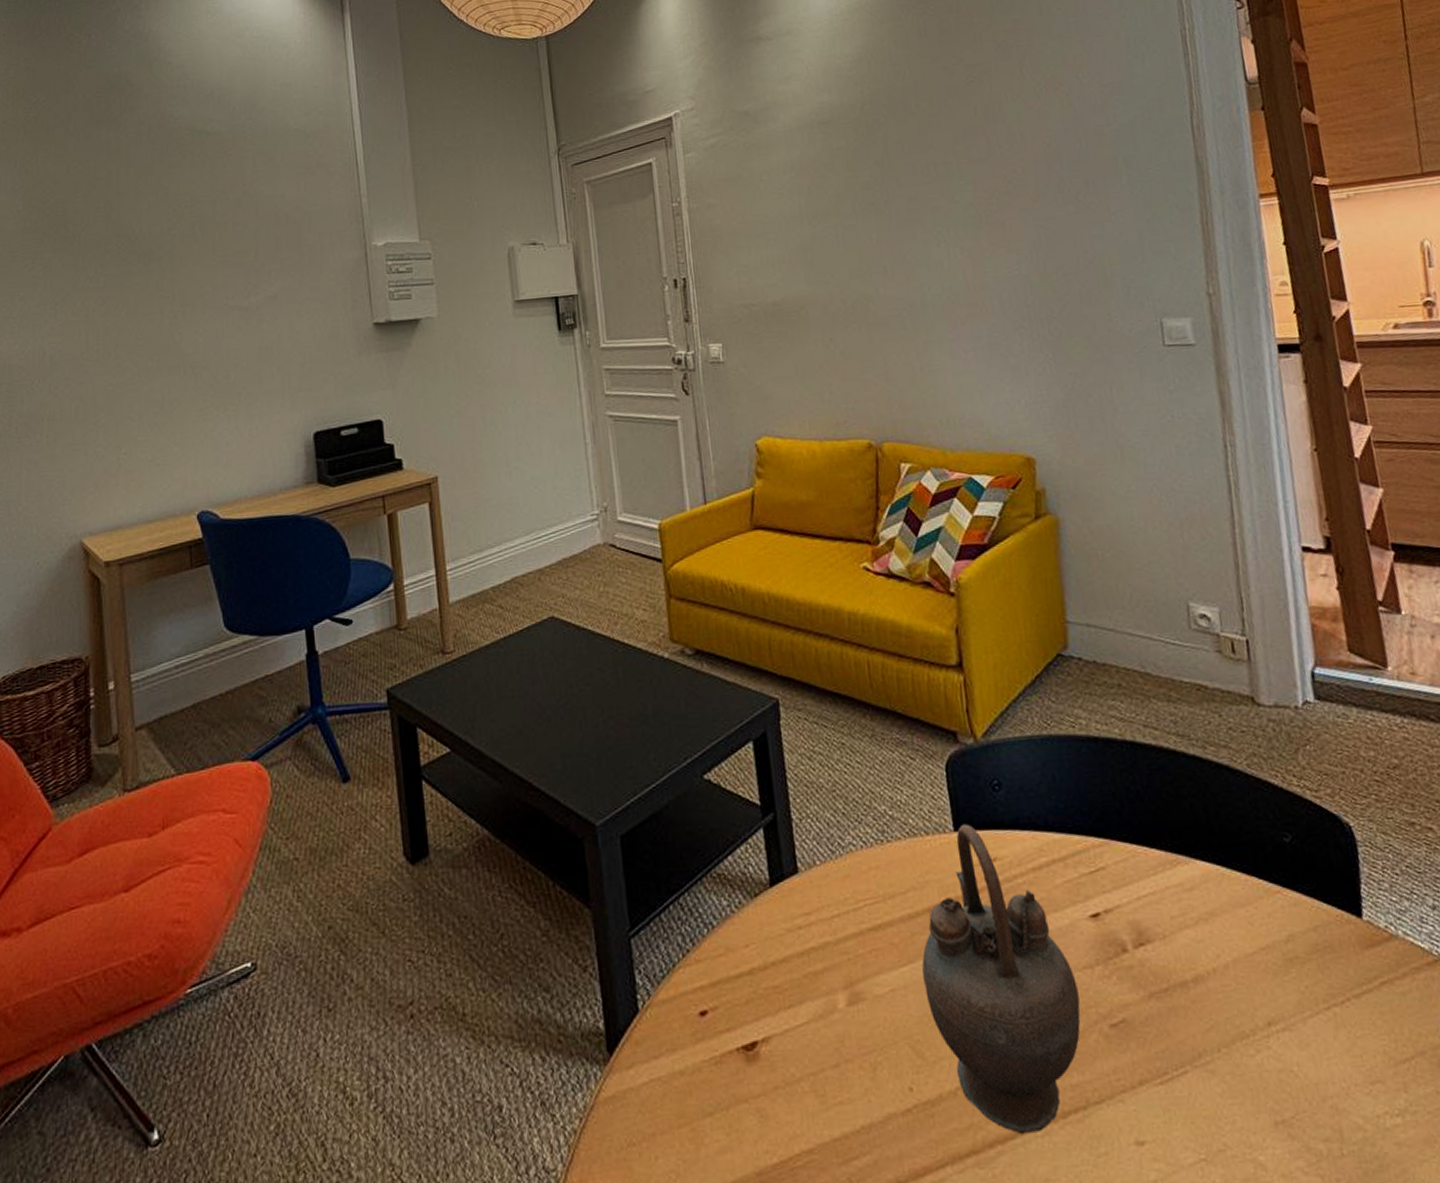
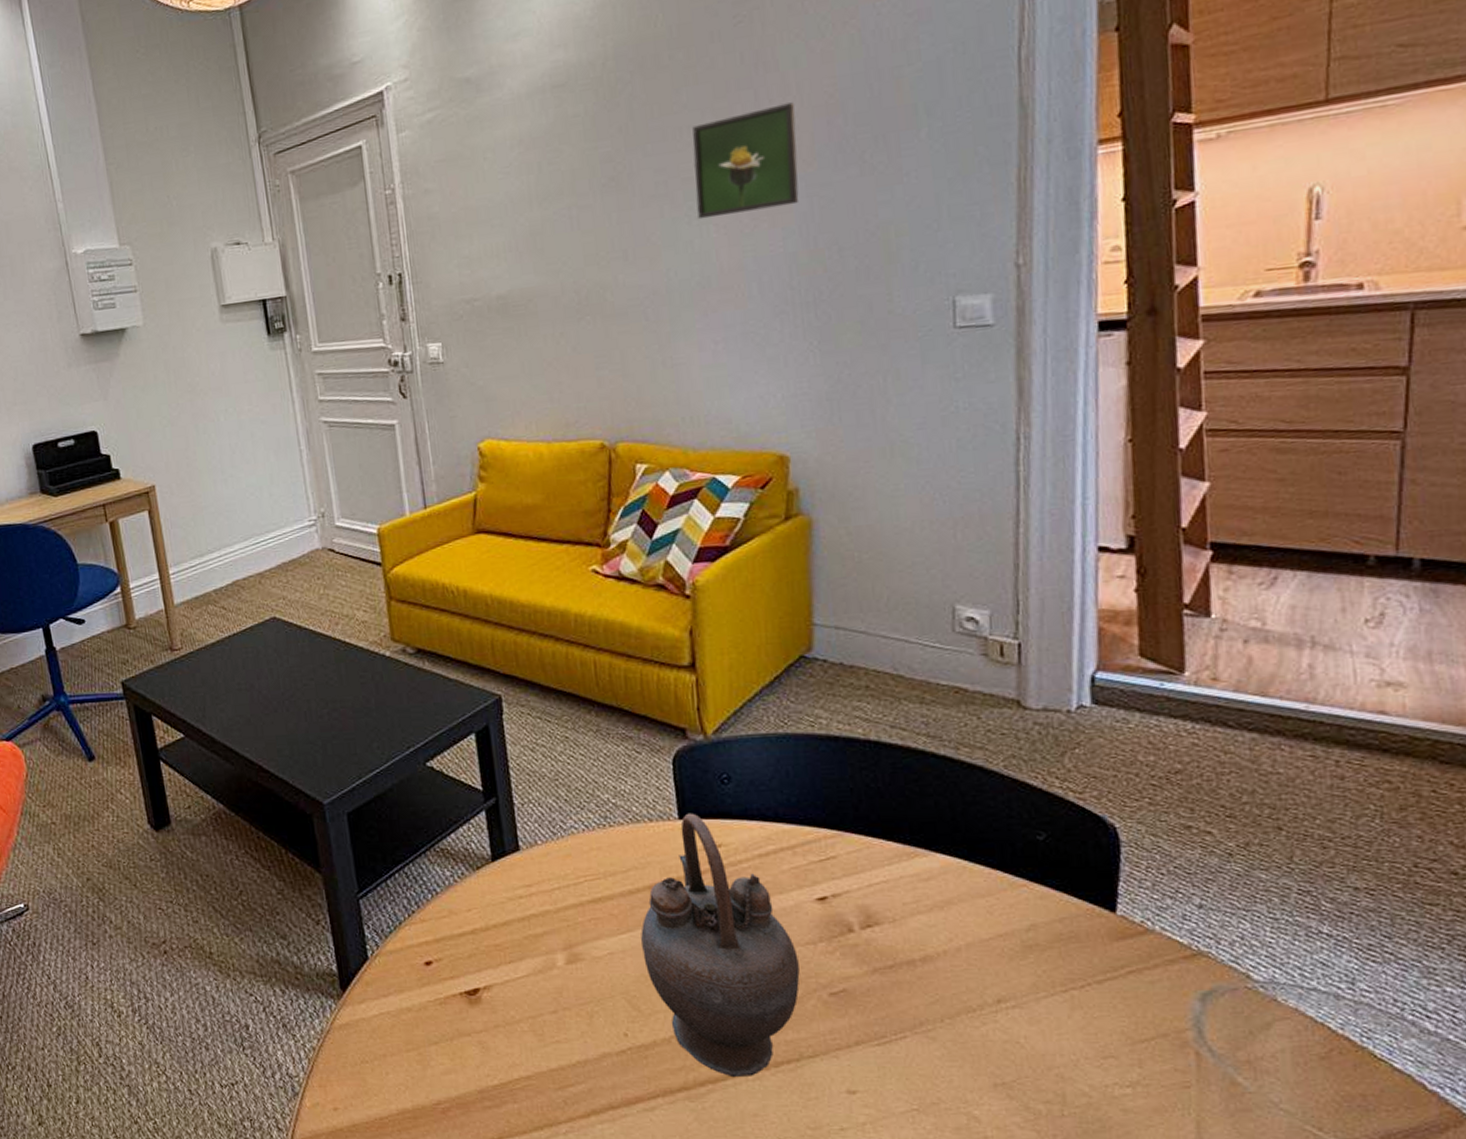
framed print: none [937,149,1029,243] -> present [692,102,800,220]

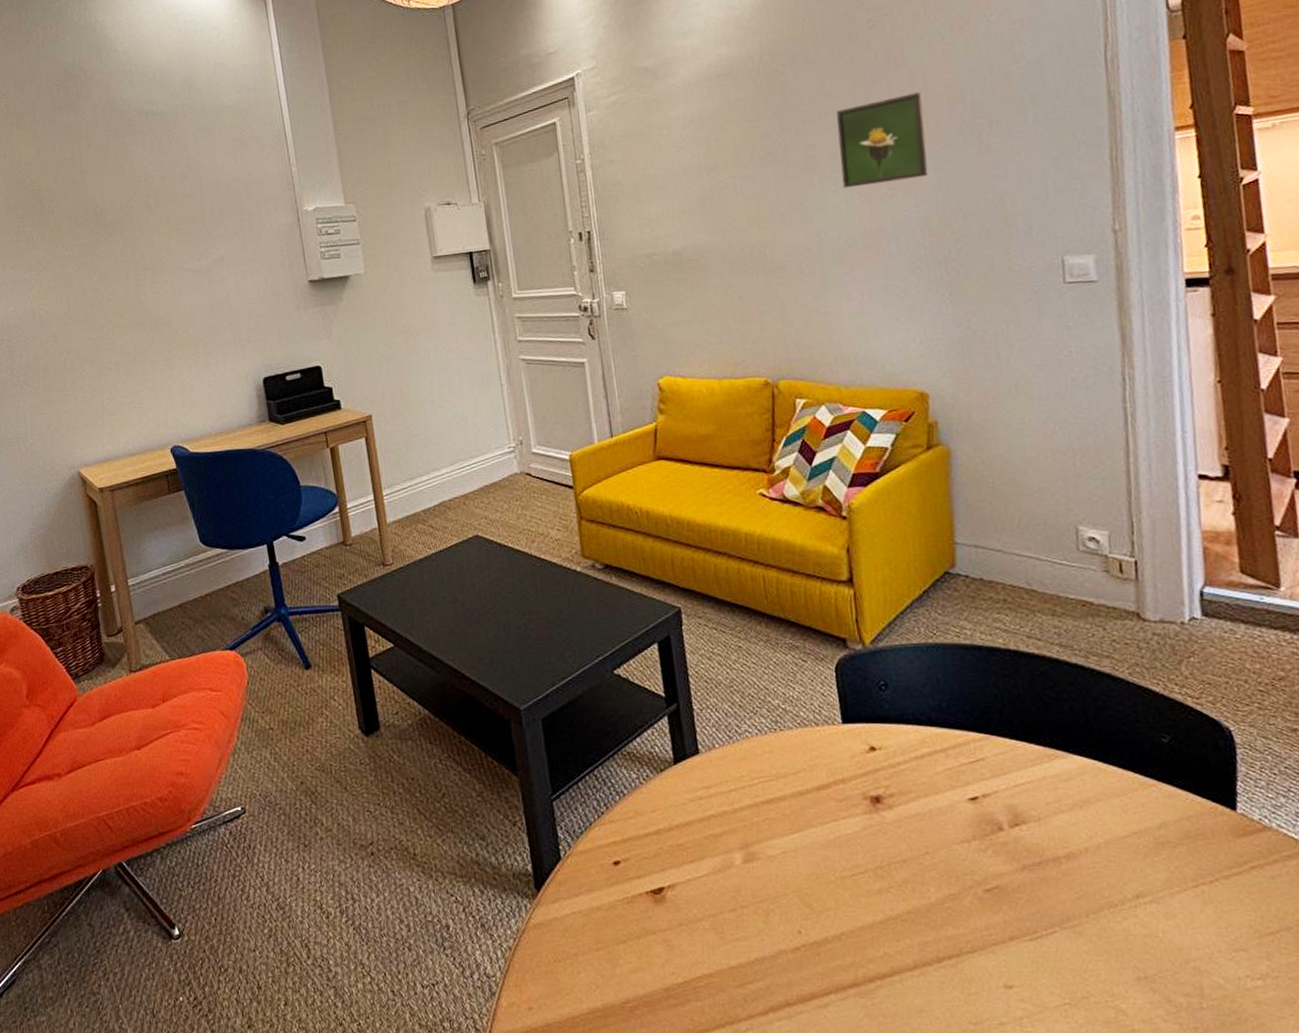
teapot: present [641,813,800,1078] -> none [811,717,957,974]

